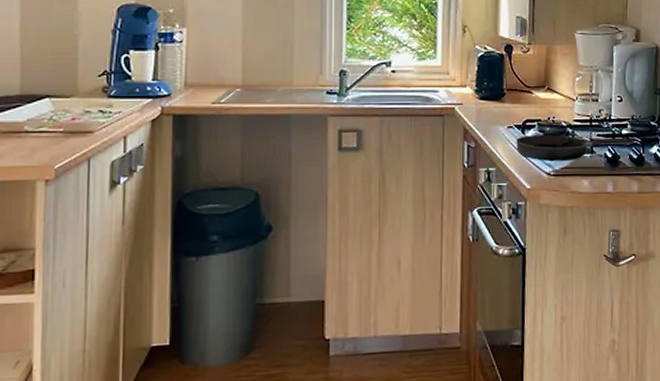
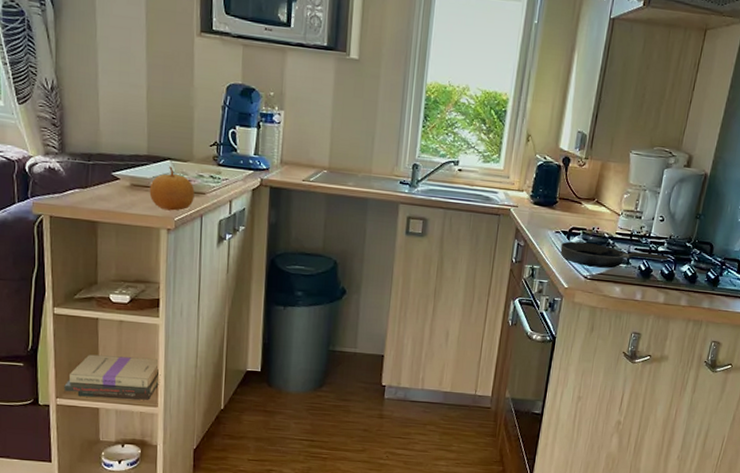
fruit: none [22,105,80,158] -> present [149,166,195,211]

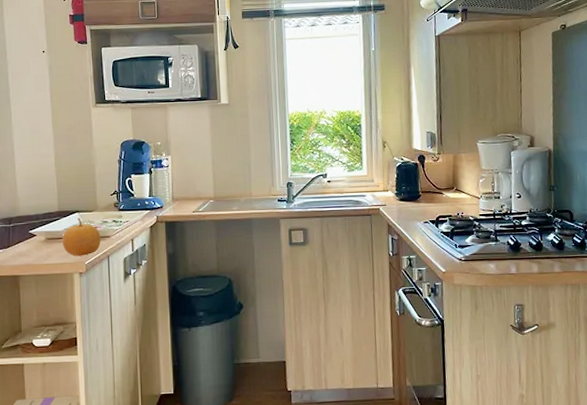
frying pan: present [560,241,668,269] -> none [431,227,533,250]

